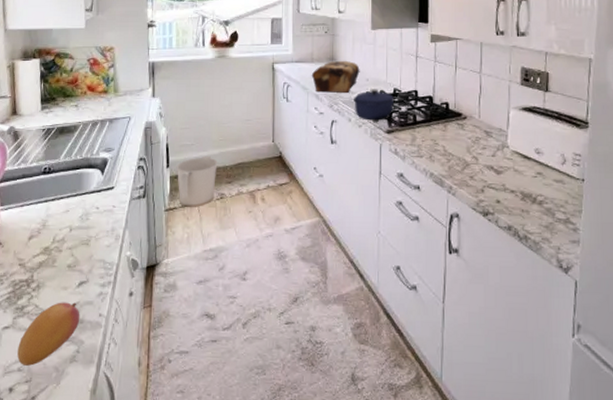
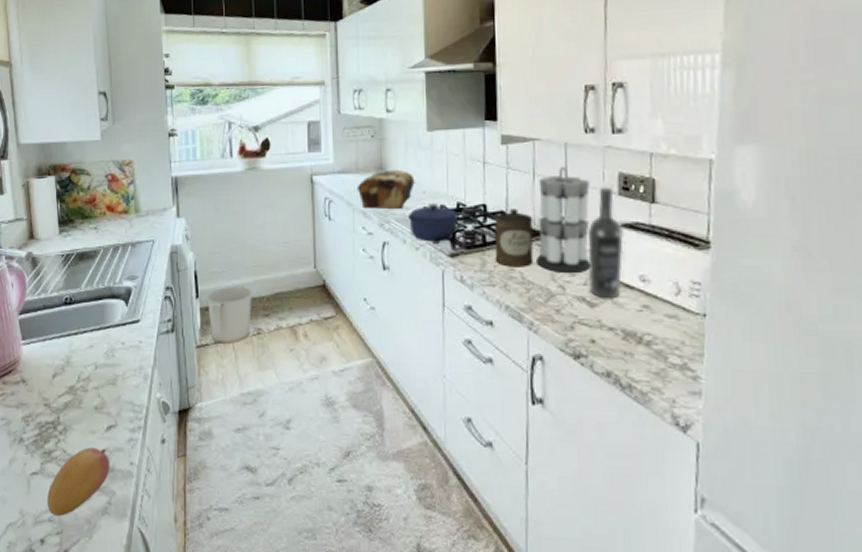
canister: none [423,94,455,142] -> present [495,208,534,267]
spice rack: none [456,61,499,148] -> present [537,166,590,274]
wine bottle: none [495,78,524,168] -> present [587,186,624,299]

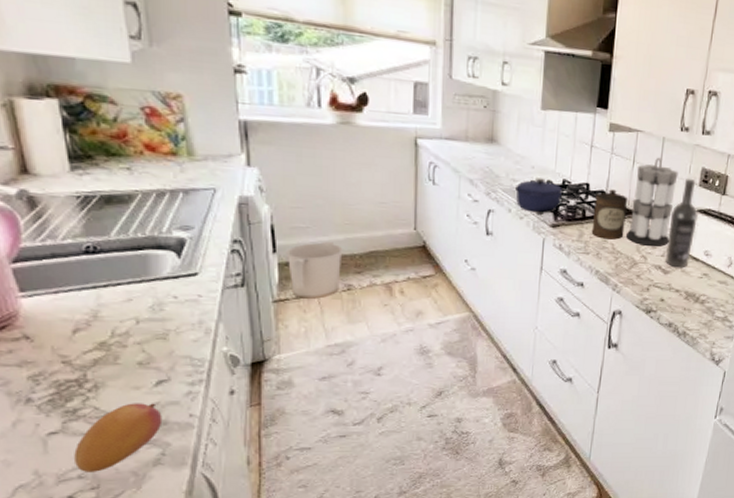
bread loaf: present [356,169,415,209] -> none [465,142,525,180]

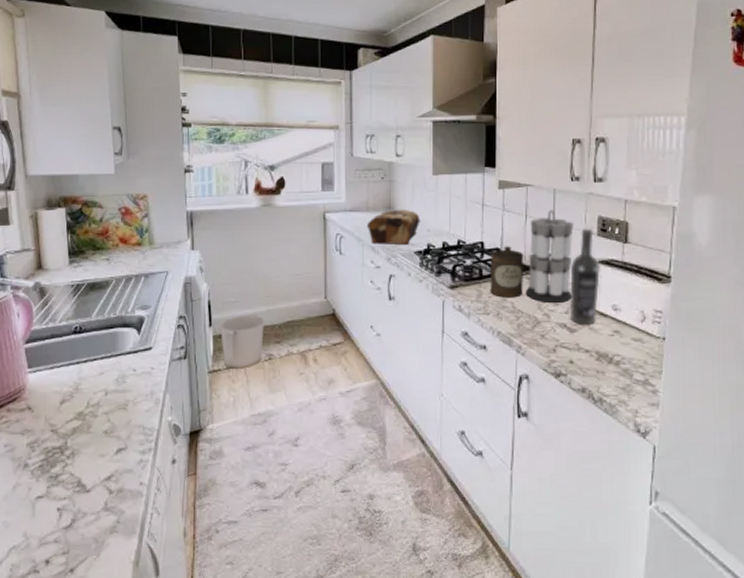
fruit: present [74,403,163,472] -> none [53,470,120,537]
bread loaf: none [465,142,525,180] -> present [366,209,420,244]
cooking pot: present [515,178,563,213] -> none [414,240,459,275]

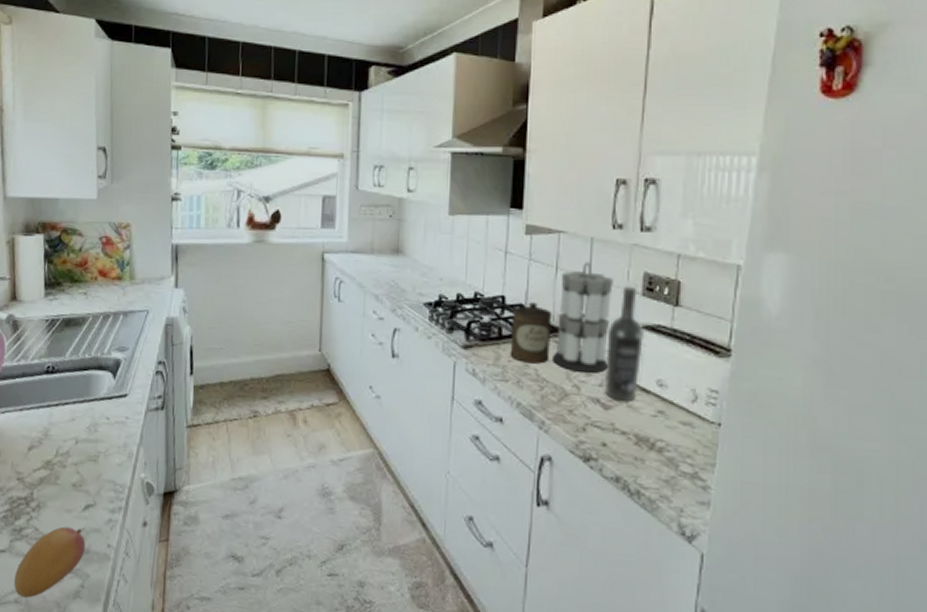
fruit: none [53,470,120,537] -> present [14,526,86,598]
mug: present [219,313,265,370] -> none [201,363,252,426]
bread loaf: present [366,209,420,244] -> none [370,252,432,294]

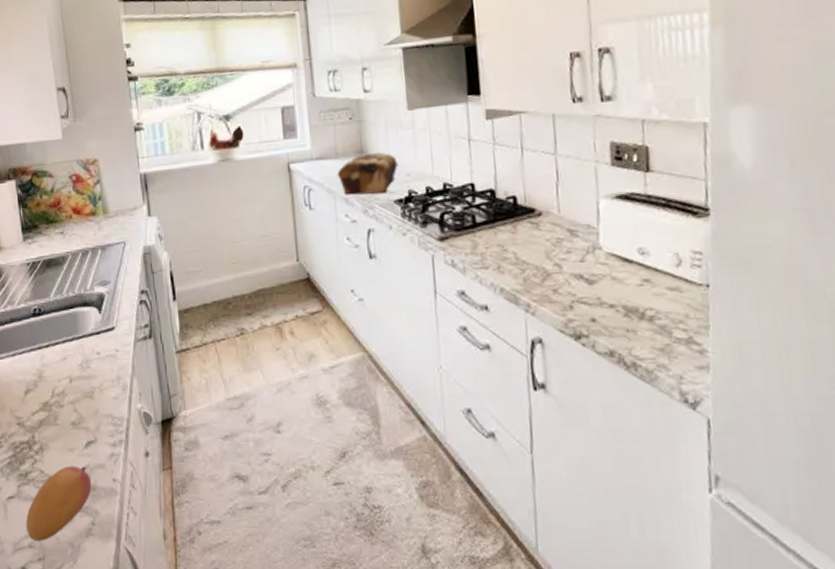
bread loaf: none [370,252,432,294] -> present [337,152,398,195]
canister: present [510,302,553,364] -> none [484,186,527,248]
spice rack: present [553,262,614,374] -> none [527,139,587,252]
wine bottle: present [604,285,644,403] -> none [582,157,621,275]

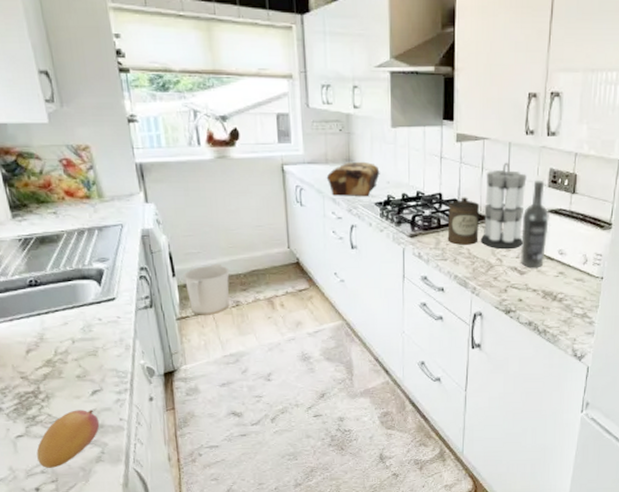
mug: none [184,283,233,348] -> present [183,263,230,316]
canister: none [484,186,527,248] -> present [447,197,480,245]
spice rack: none [527,139,587,252] -> present [481,162,527,250]
wine bottle: none [582,157,621,275] -> present [520,180,549,268]

